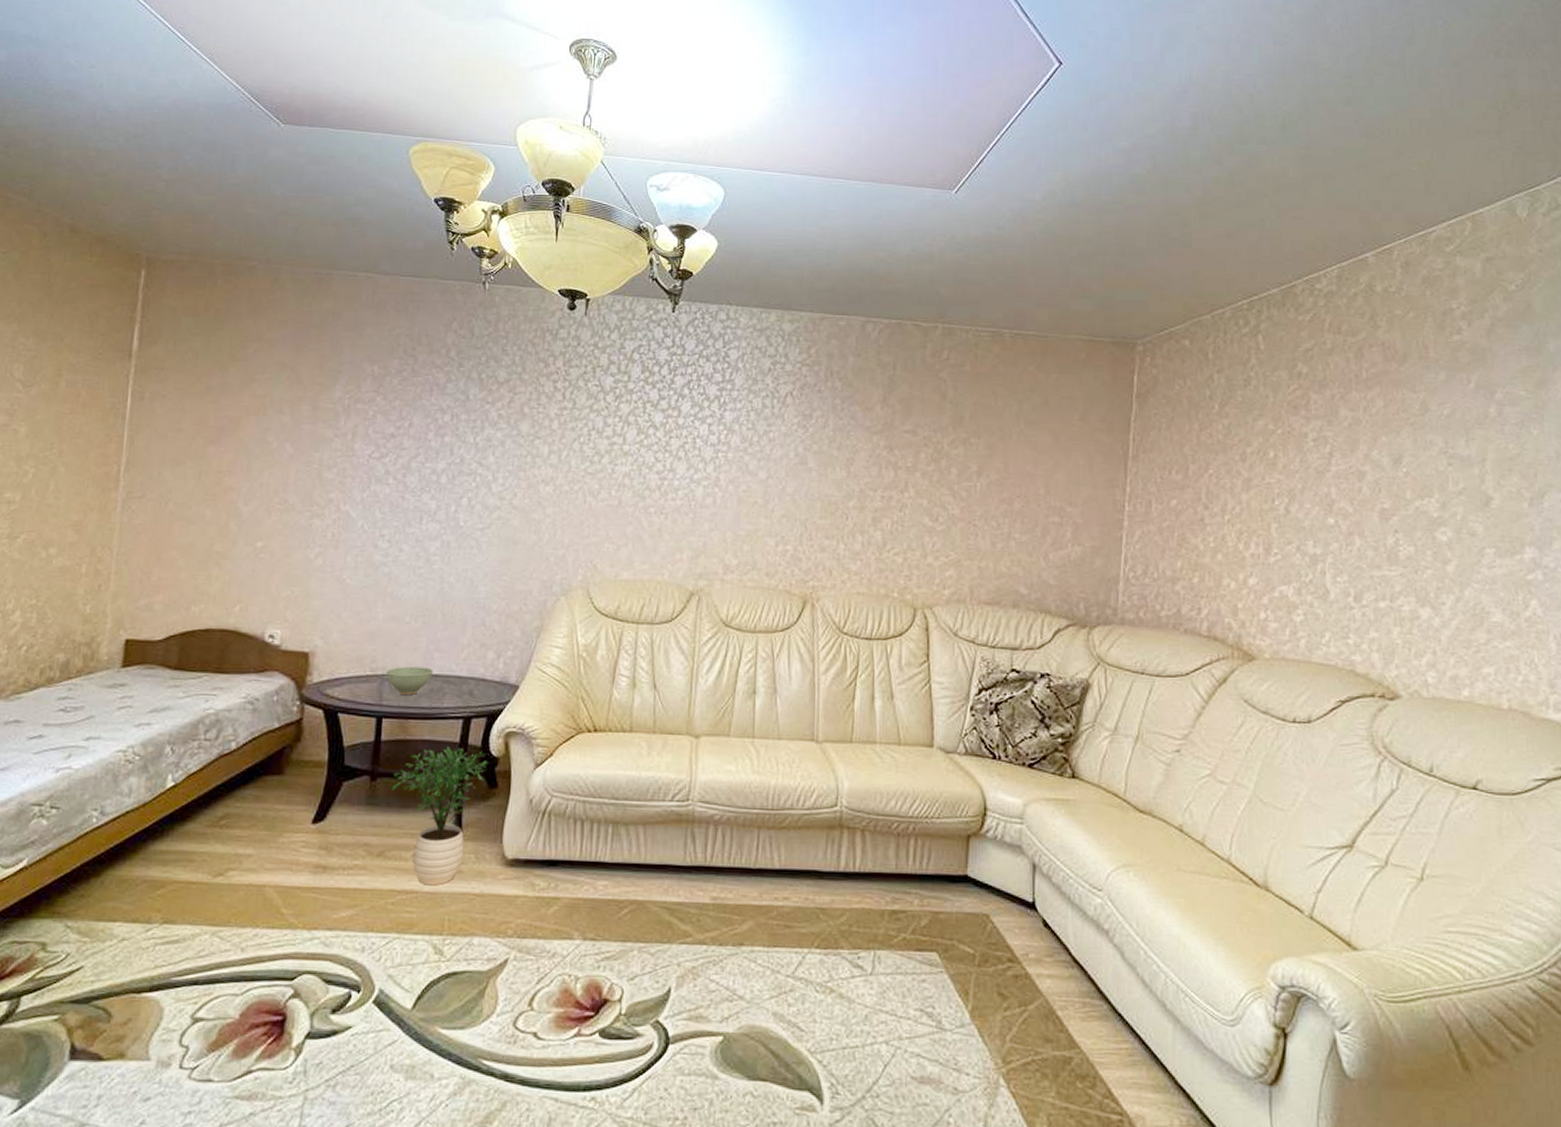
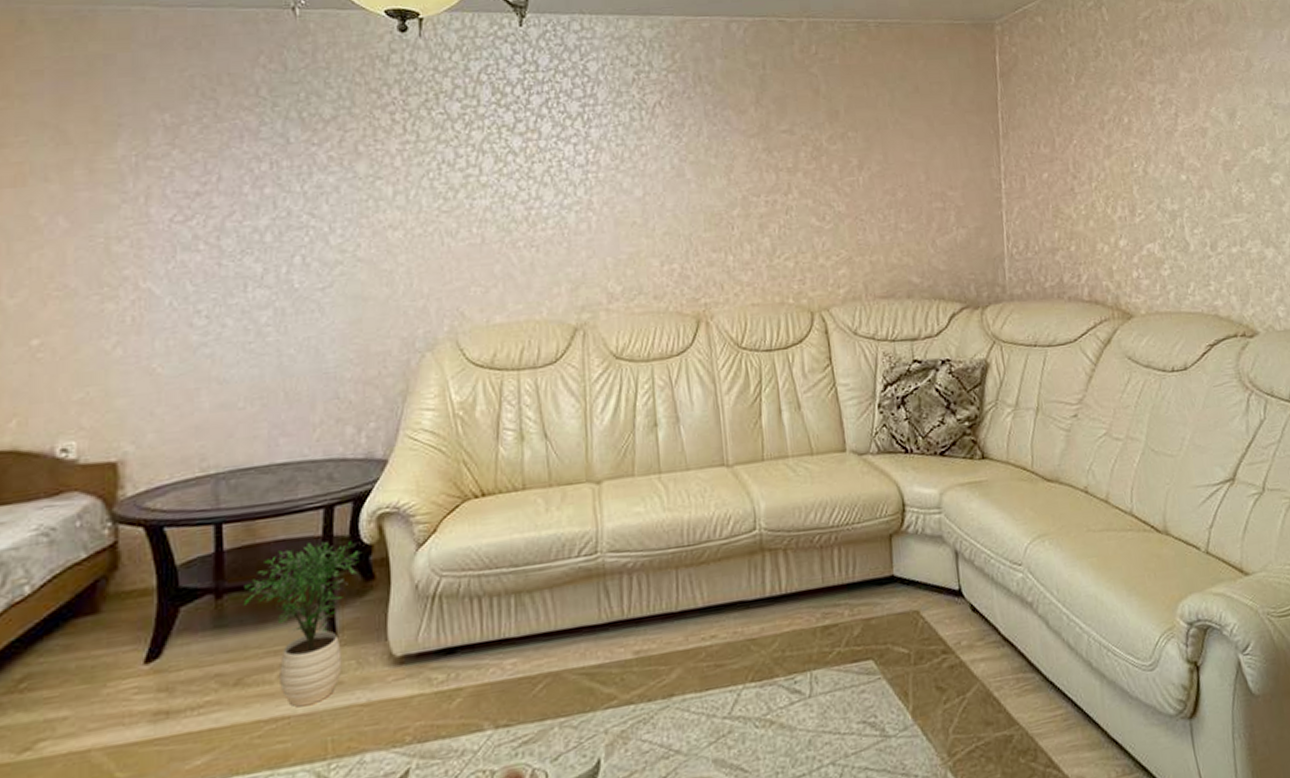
bowl: present [386,666,434,695] -> none [221,456,281,493]

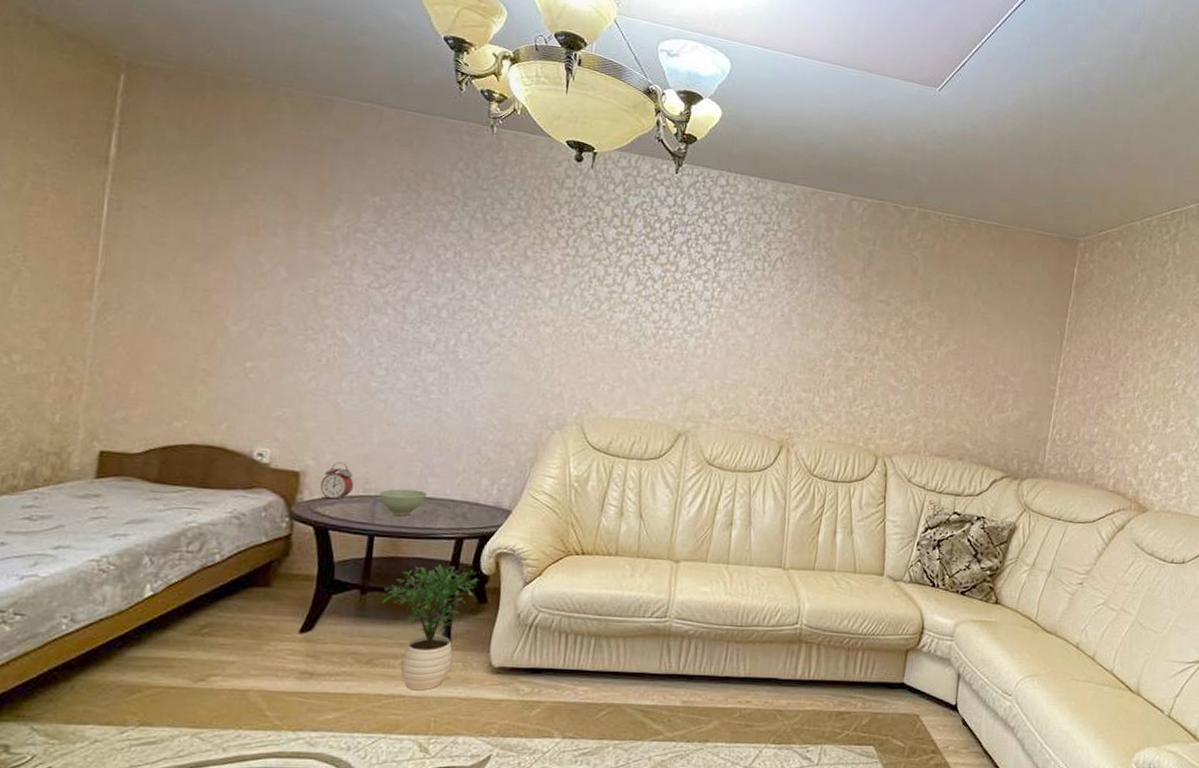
alarm clock: none [145,440,188,490] -> present [320,462,354,500]
bowl: none [221,456,281,493] -> present [379,489,428,516]

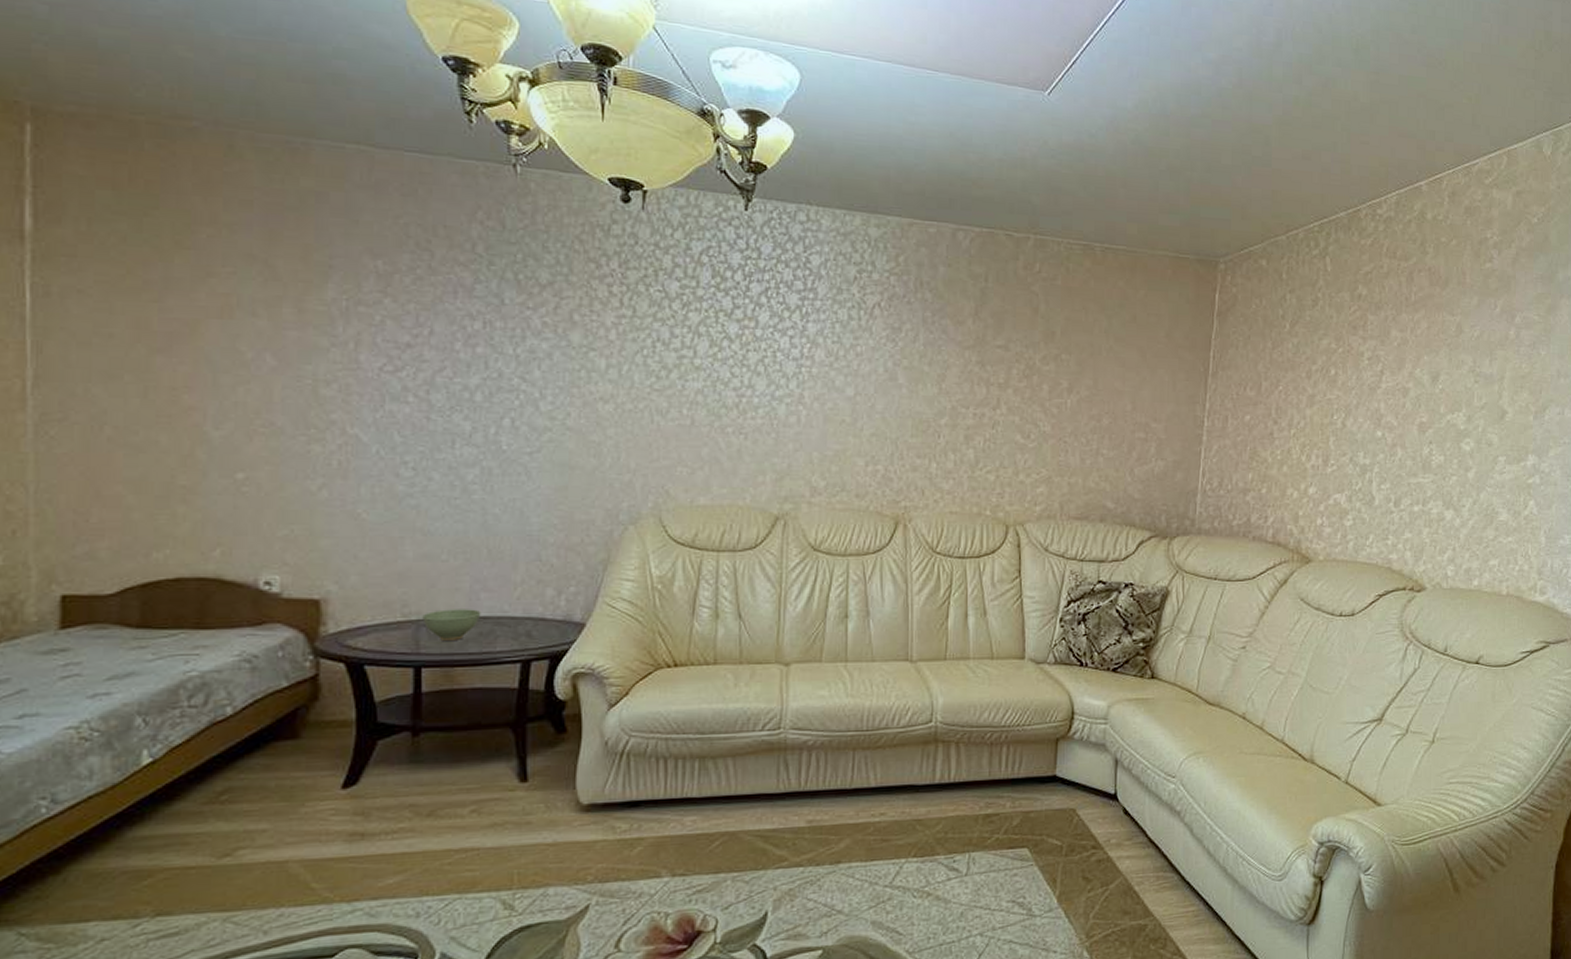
alarm clock: present [320,462,354,500] -> none [347,584,390,629]
potted plant: present [381,563,479,691] -> none [438,692,555,841]

